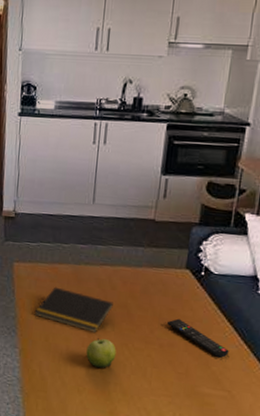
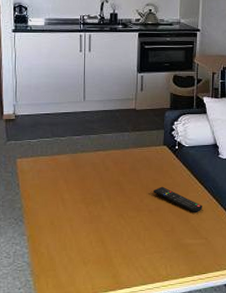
notepad: present [34,287,113,333] -> none [39,175,108,210]
fruit: present [86,338,116,369] -> none [88,214,114,240]

